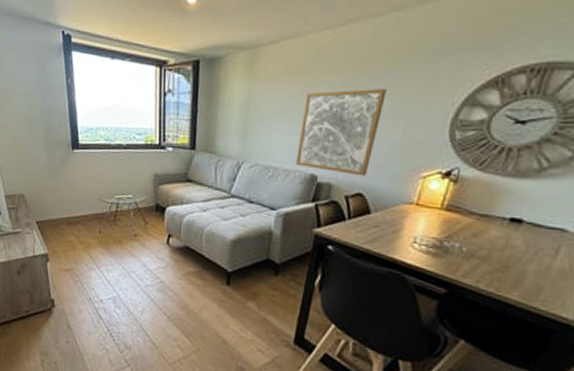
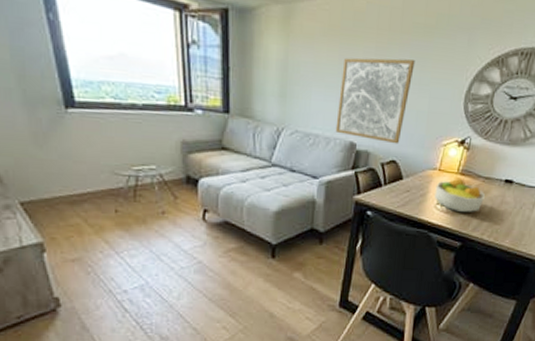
fruit bowl: none [410,214,480,255] -> present [434,178,485,213]

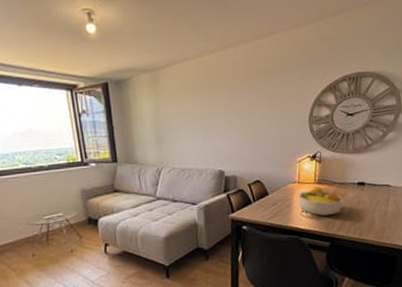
wall art: present [335,57,415,144] -> none [203,98,263,167]

